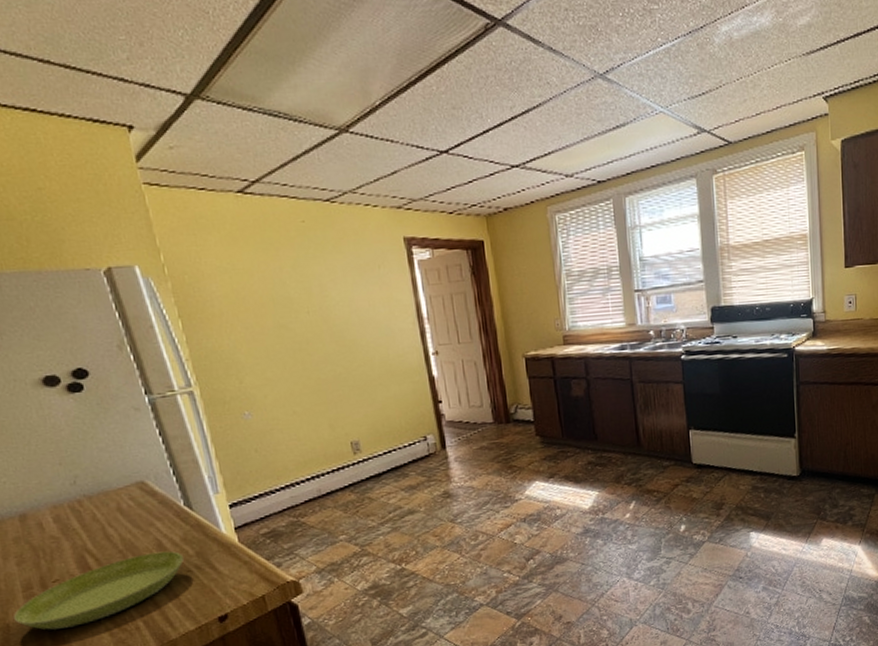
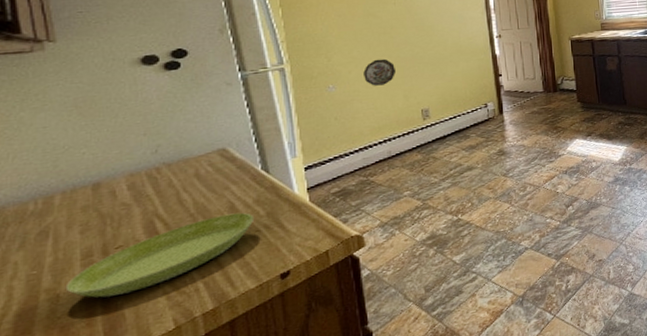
decorative plate: none [281,380,317,413] -> present [363,58,395,86]

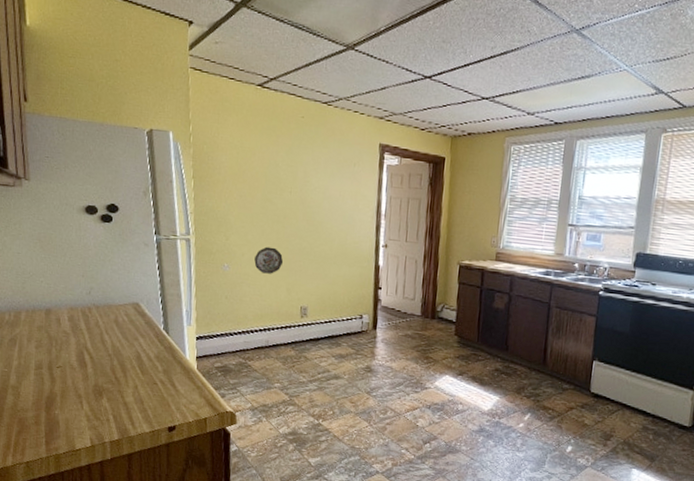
saucer: present [65,212,255,298] -> none [24,361,154,407]

